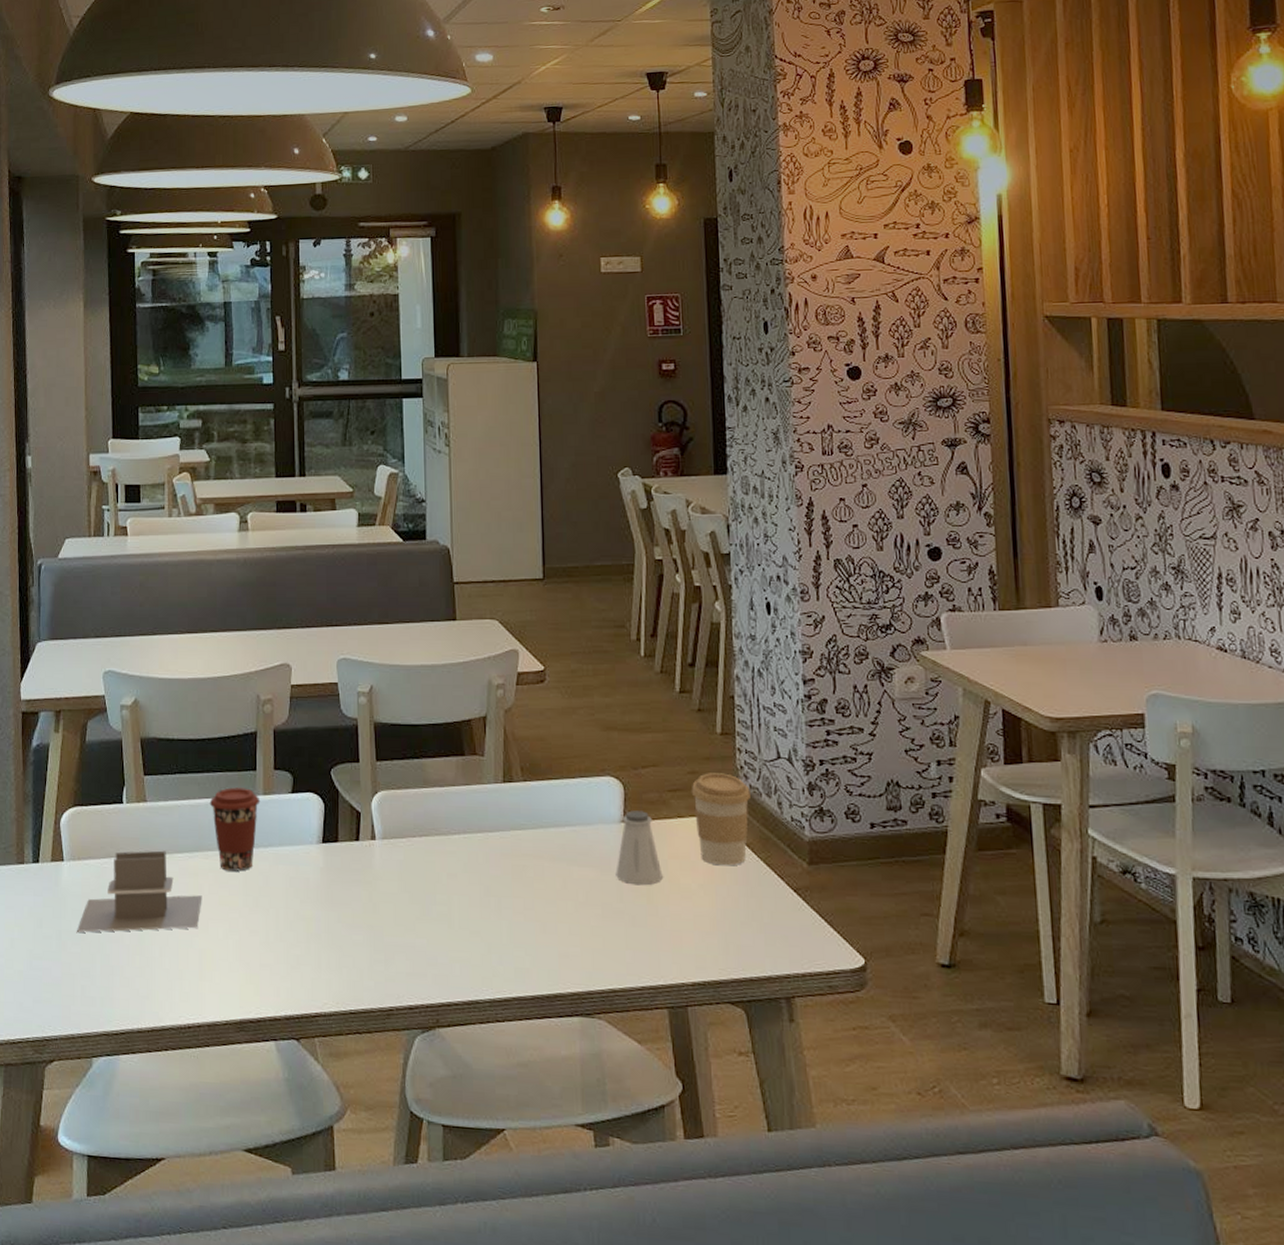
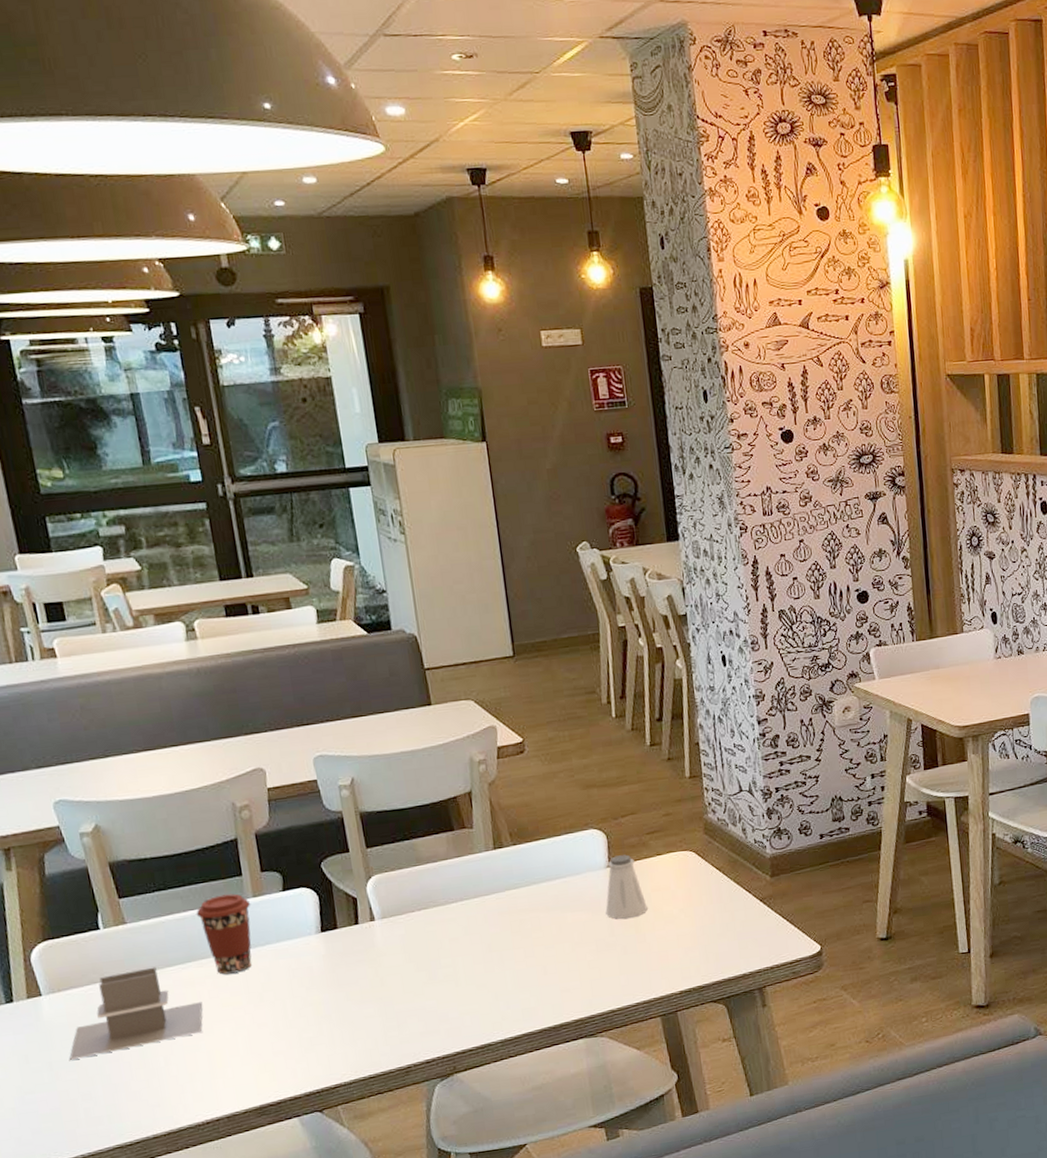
coffee cup: present [691,773,750,866] -> none [667,811,719,890]

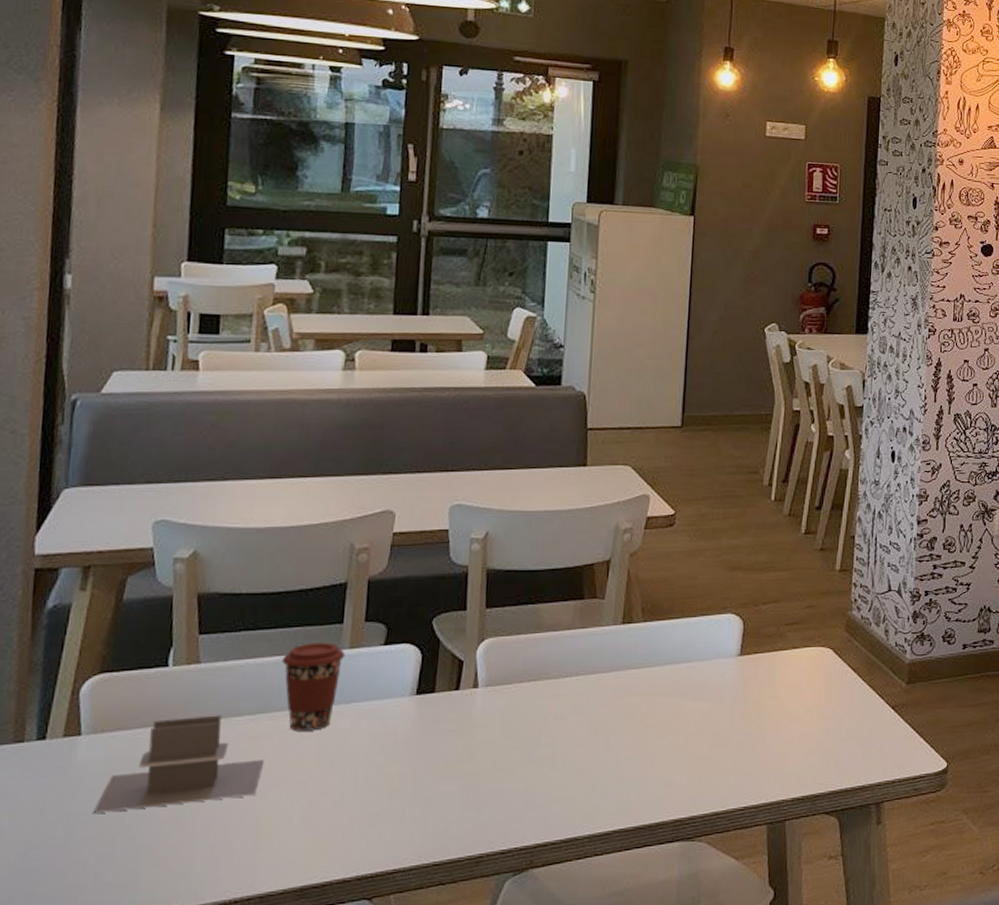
saltshaker: present [605,854,648,920] -> none [728,644,773,714]

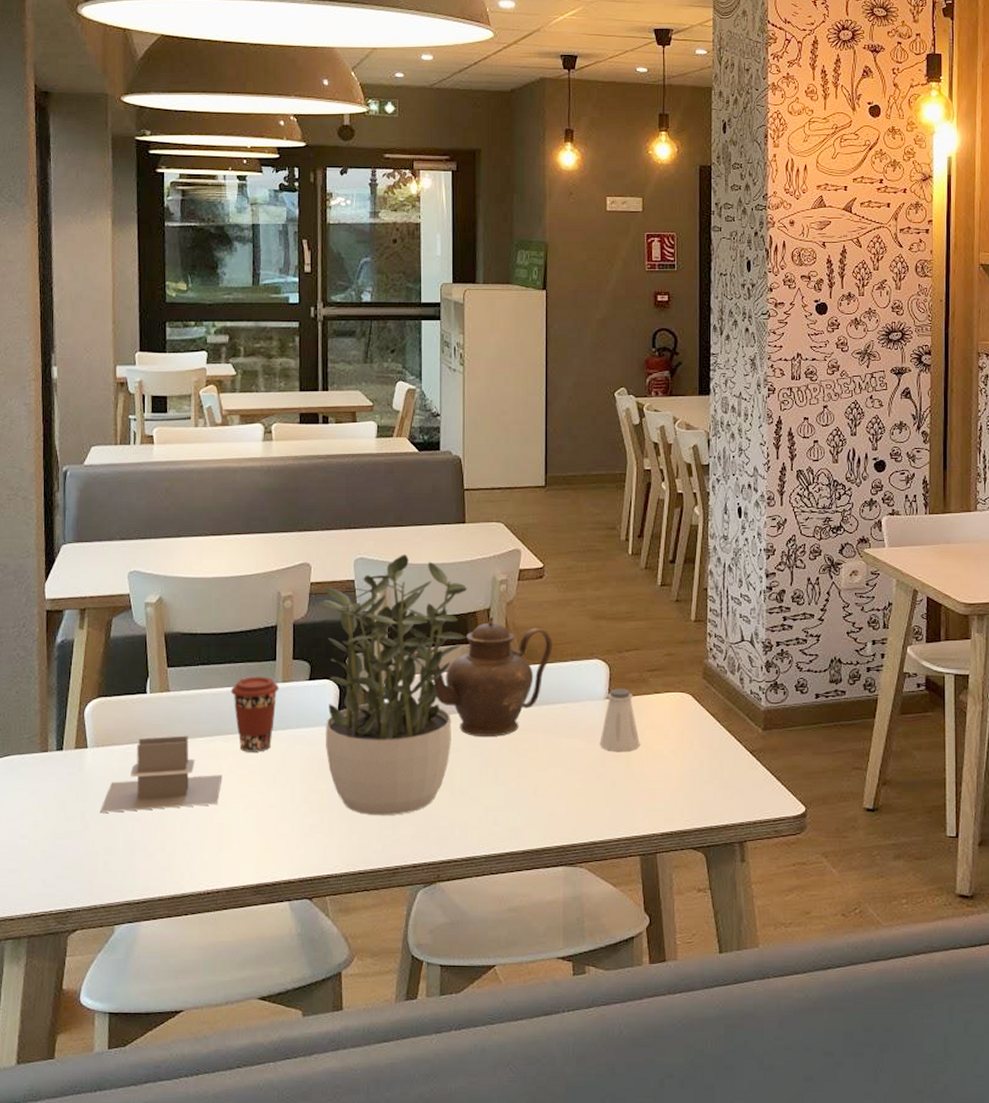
potted plant: none [400,501,585,798] -> present [319,555,468,816]
teapot: none [515,568,681,702] -> present [413,616,552,736]
saltshaker: none [728,644,773,714] -> present [600,688,640,753]

